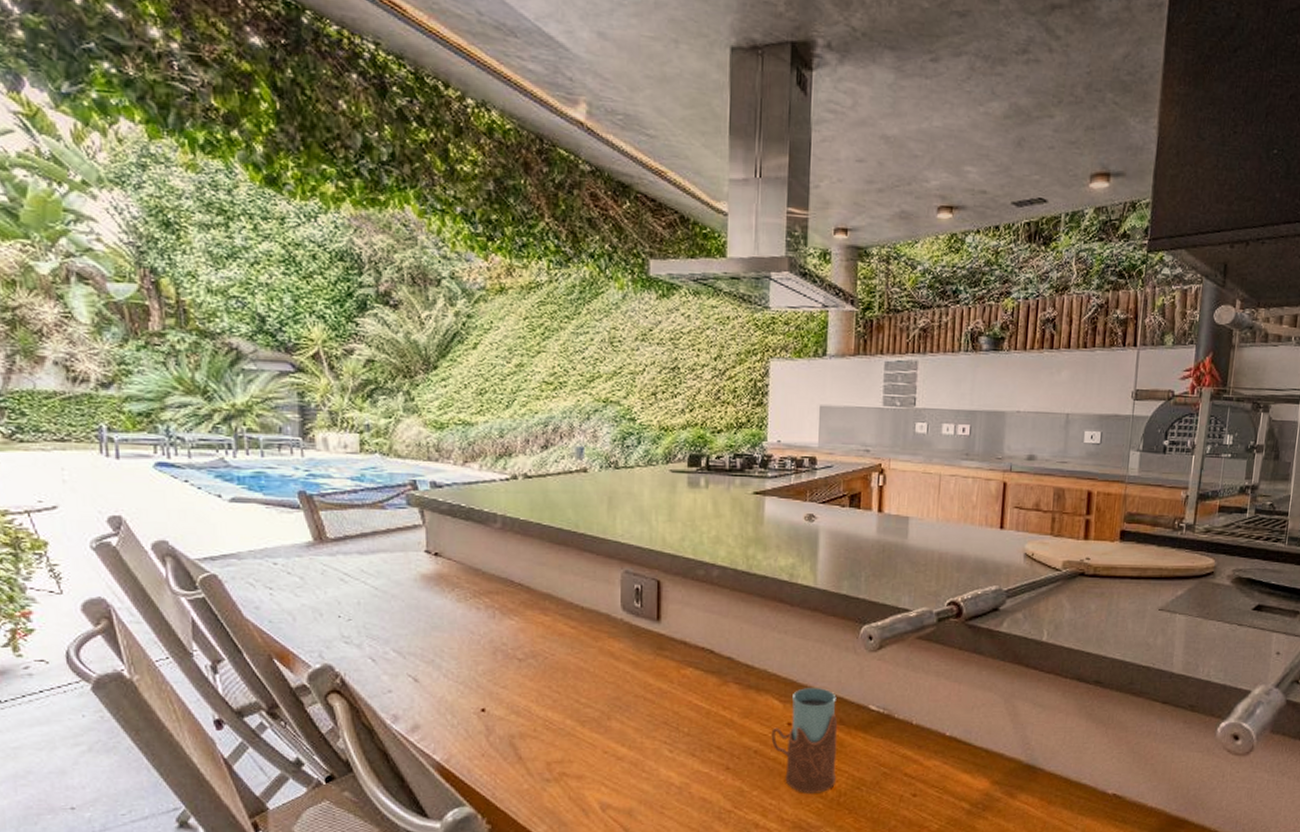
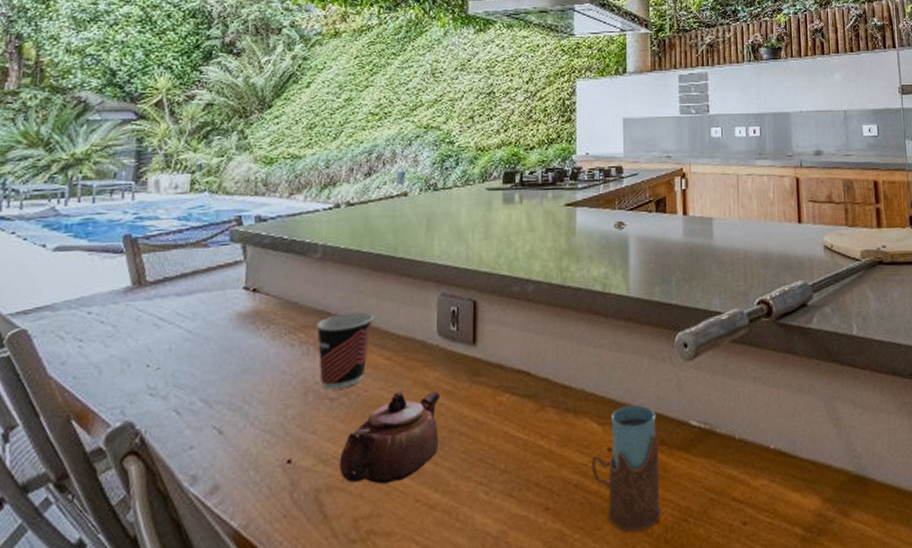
cup: none [500,582,557,651] -> present [316,312,373,390]
teapot: none [531,657,626,736] -> present [339,390,441,484]

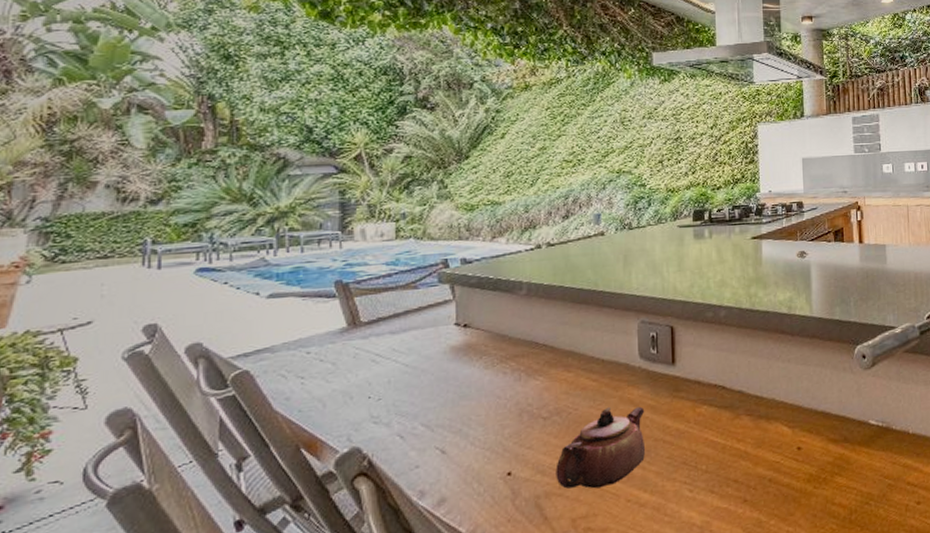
cup: present [316,312,373,390] -> none [525,340,579,410]
drinking glass: present [591,405,662,532] -> none [783,409,847,516]

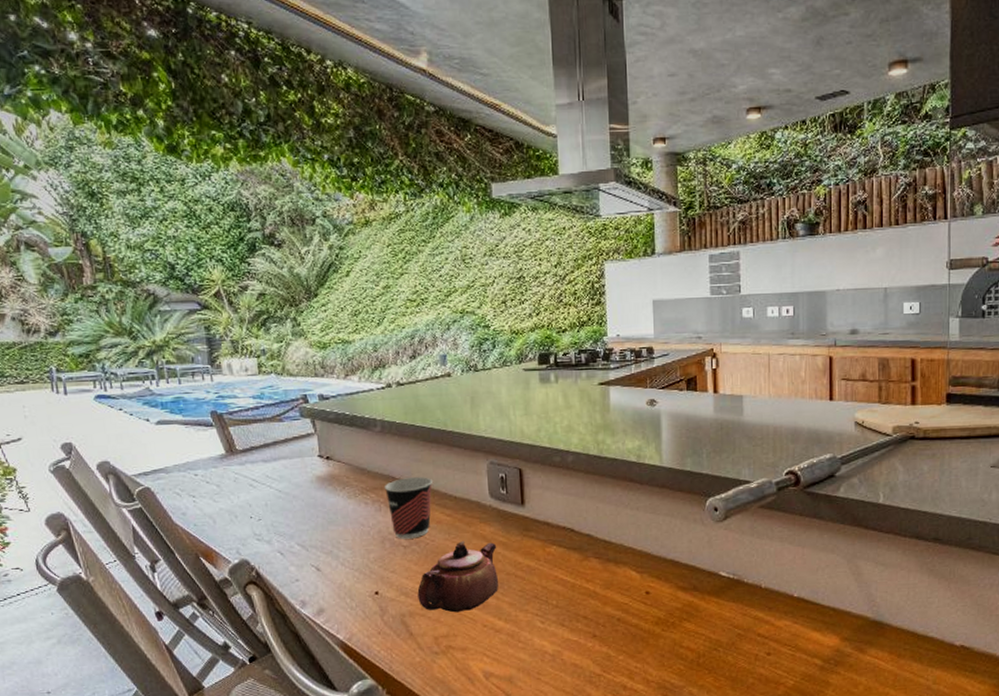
cup: none [525,340,579,410] -> present [384,477,432,539]

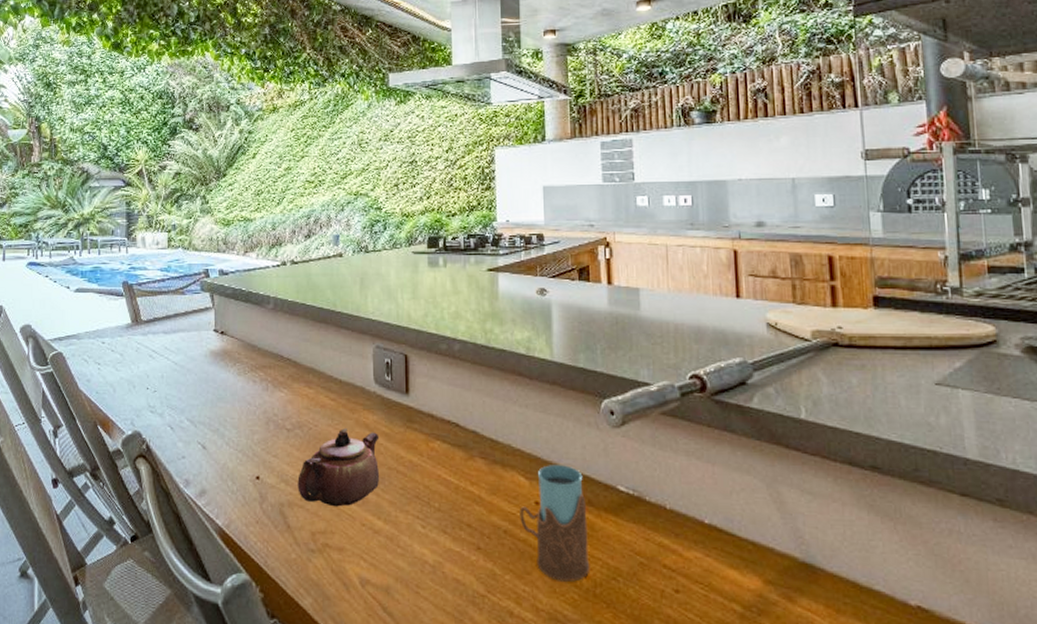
cup: present [384,477,432,539] -> none [272,357,319,422]
drinking glass: none [631,558,695,656] -> present [519,465,590,582]

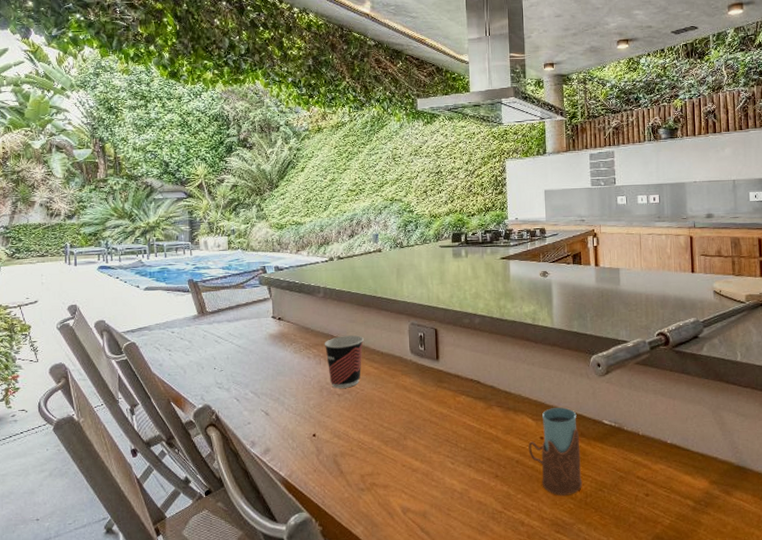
cup: none [272,357,319,422] -> present [324,335,364,389]
teapot: present [297,428,380,507] -> none [348,391,416,454]

